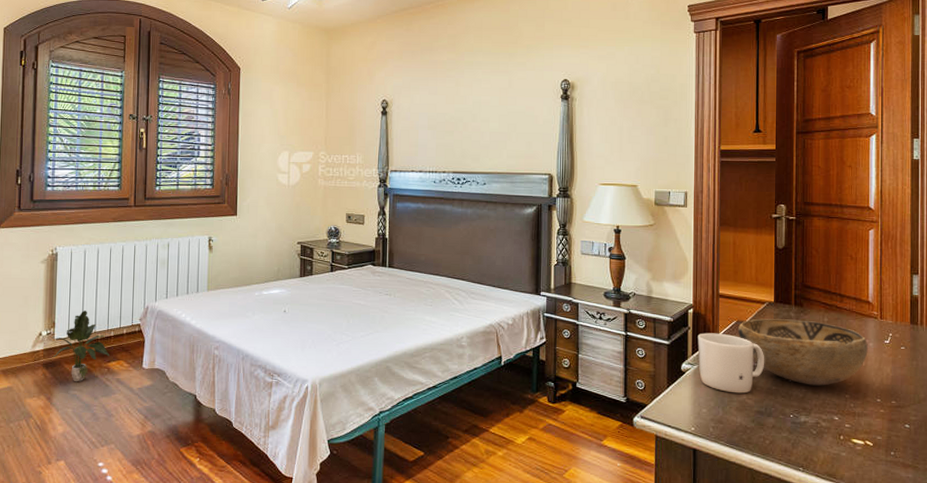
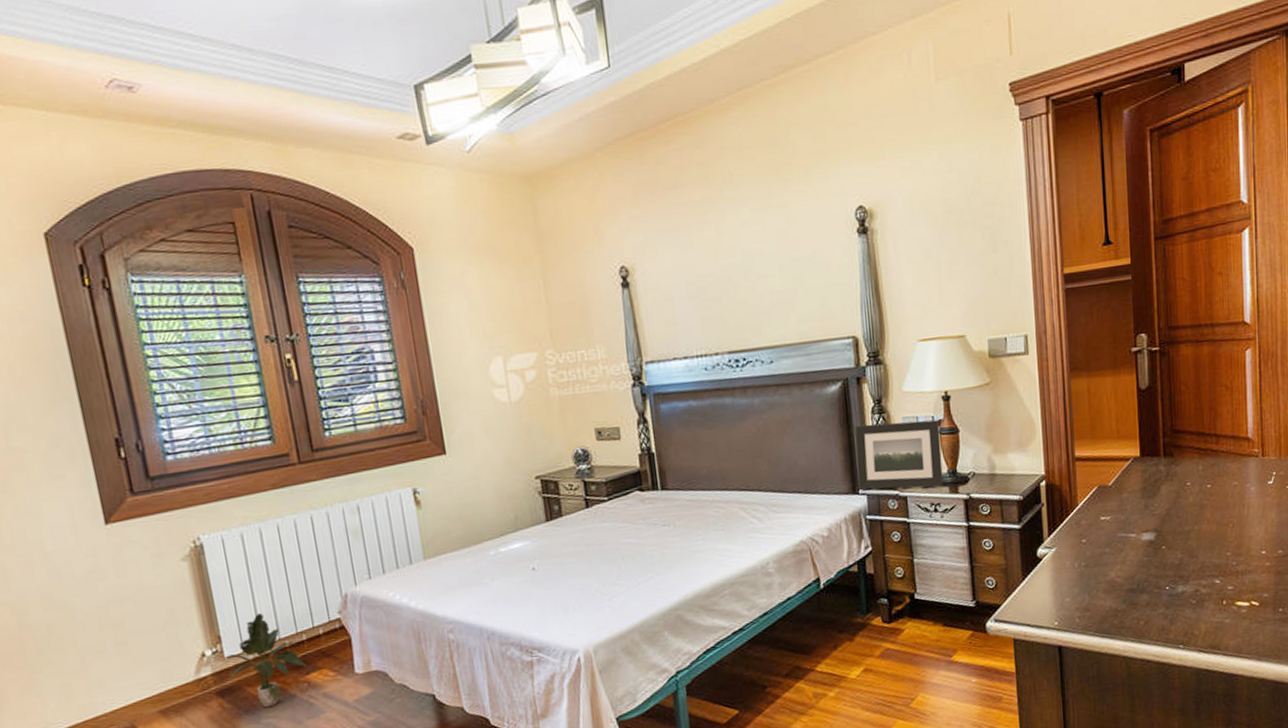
picture frame: none [541,242,610,300] -> present [855,420,944,490]
mug: present [697,333,765,394] -> none [1053,504,1134,574]
decorative bowl: present [738,318,868,386] -> none [1100,472,1249,549]

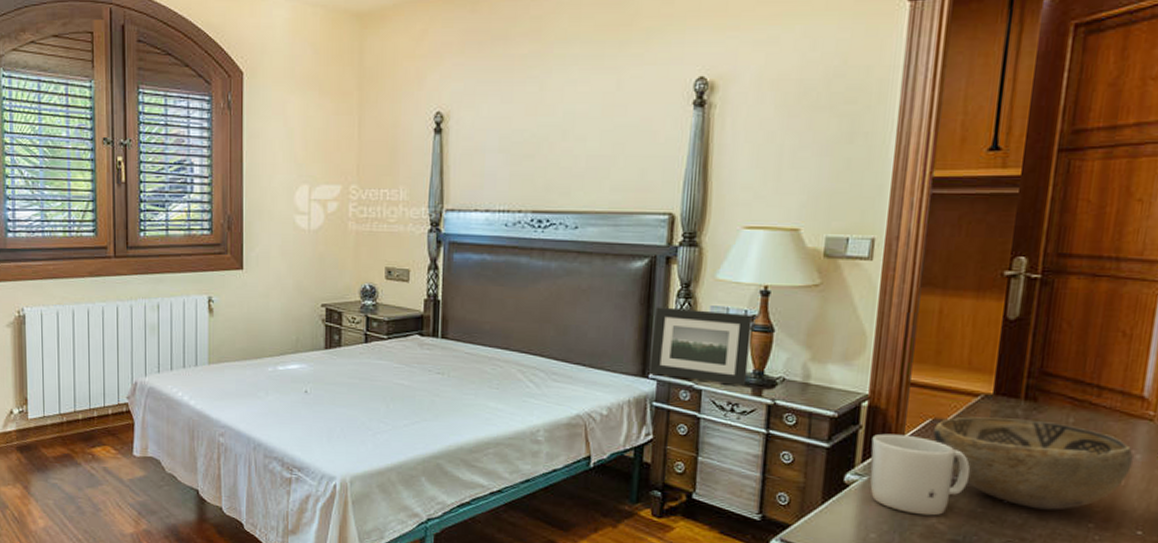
potted plant: present [220,613,307,708] -> none [24,385,94,470]
mug: none [1053,504,1134,574] -> present [869,433,971,516]
decorative bowl: none [1100,472,1249,549] -> present [933,416,1134,510]

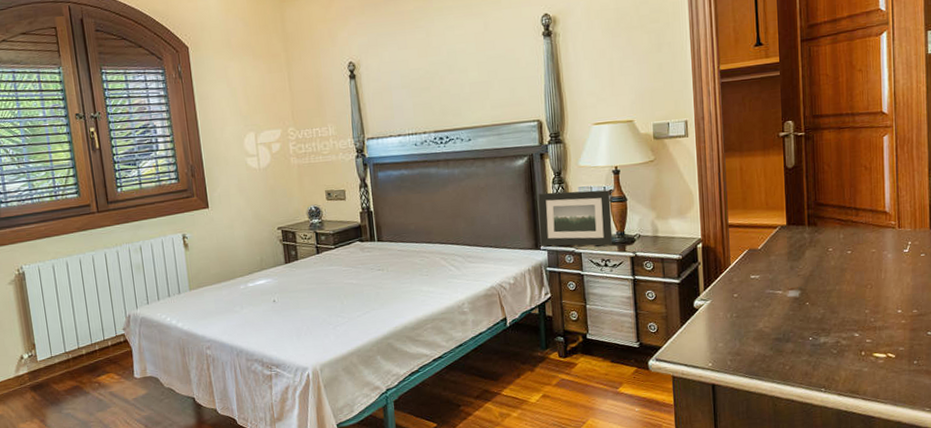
mug: present [869,433,971,516] -> none [708,264,781,324]
decorative bowl: present [933,416,1134,510] -> none [751,239,887,306]

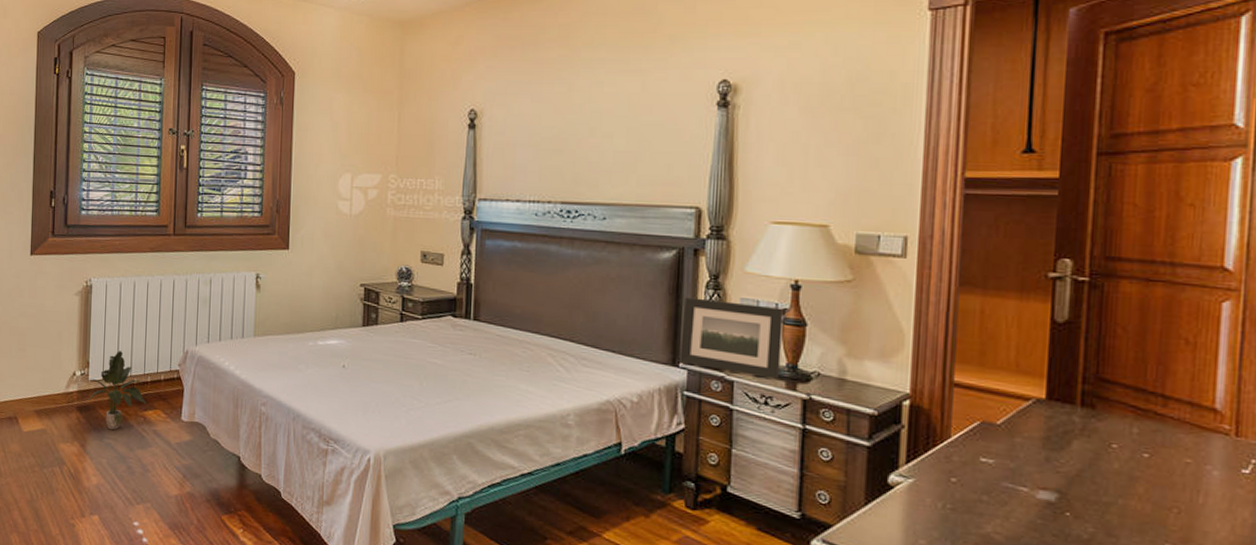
potted plant: none [34,327,98,401] -> present [86,351,146,430]

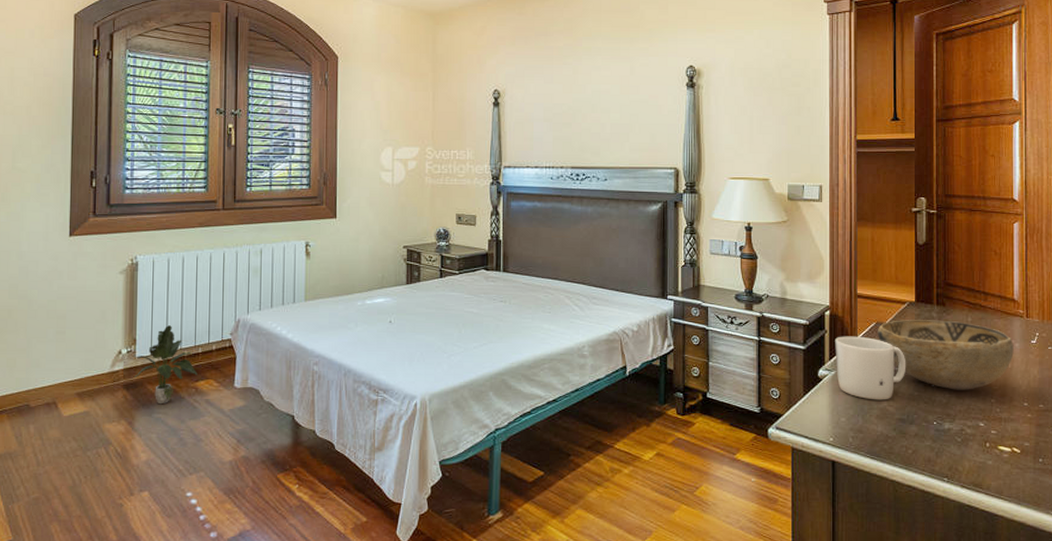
picture frame: present [679,297,784,380] -> none [667,241,741,303]
mug: none [915,434,1027,525] -> present [835,336,907,400]
decorative bowl: none [983,421,1210,527] -> present [878,320,1014,390]

